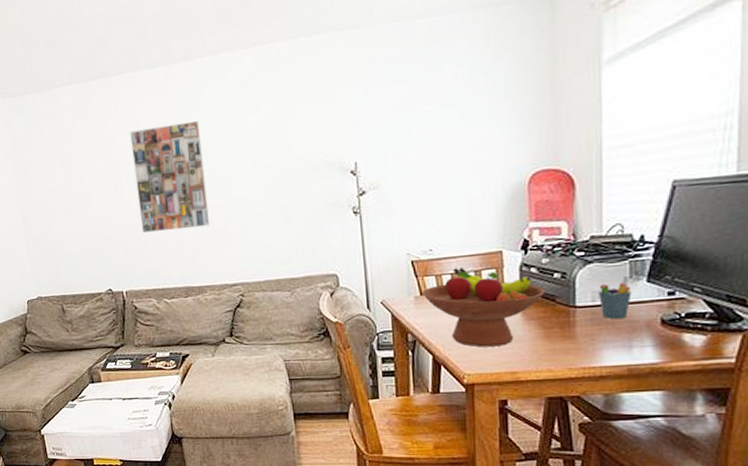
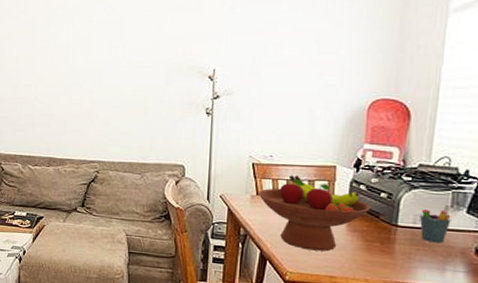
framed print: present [130,120,210,233] -> none [18,14,81,107]

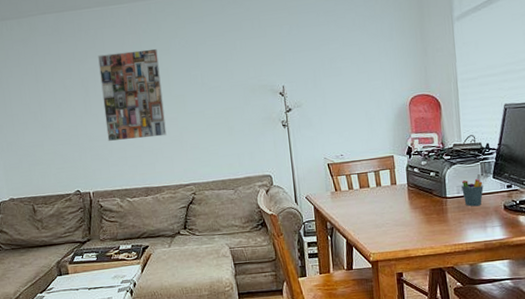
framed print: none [18,14,81,107] -> present [98,48,167,141]
fruit bowl: present [258,175,372,251] -> none [336,169,425,232]

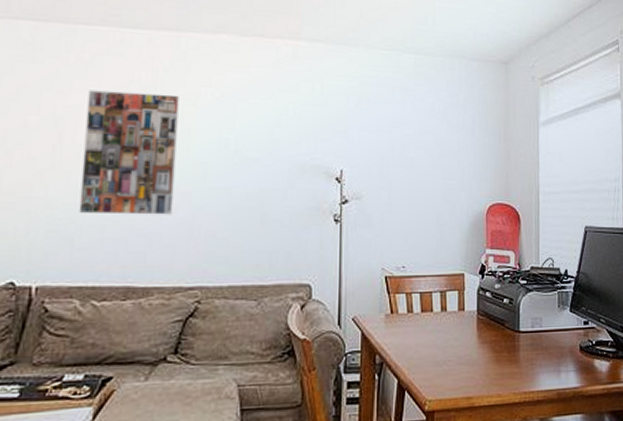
pen holder: present [461,173,484,207] -> none [536,304,560,345]

